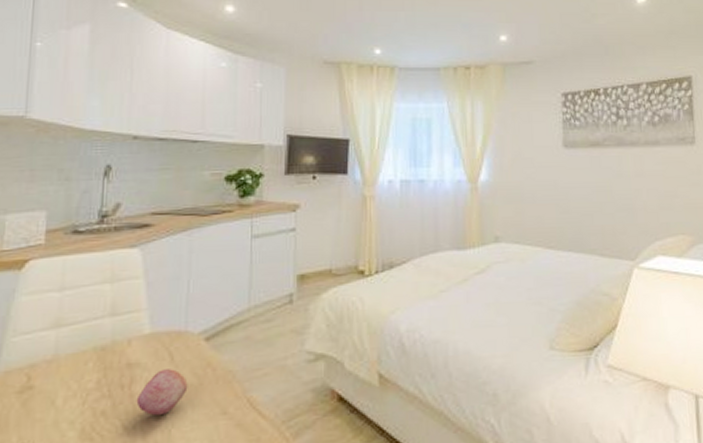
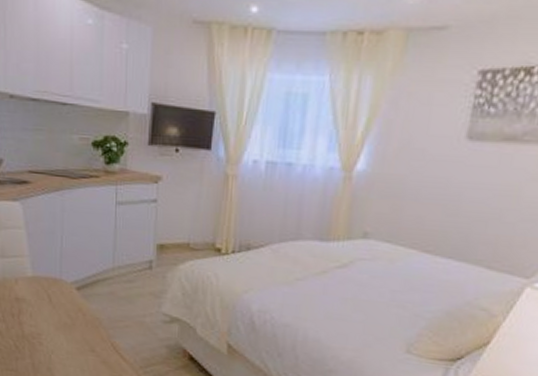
fruit: present [136,369,188,416] -> none [24,307,63,343]

